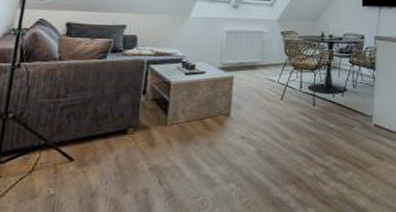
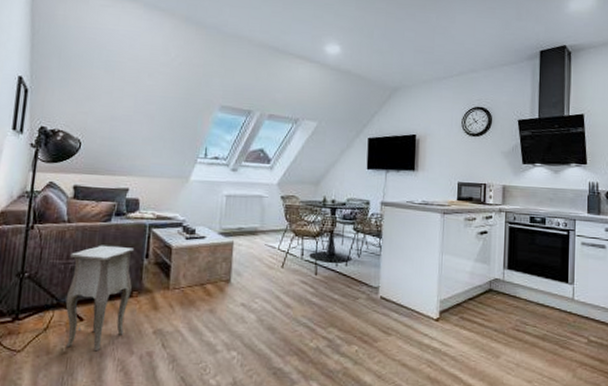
side table: none [54,82,132,192] -> present [65,245,135,352]

